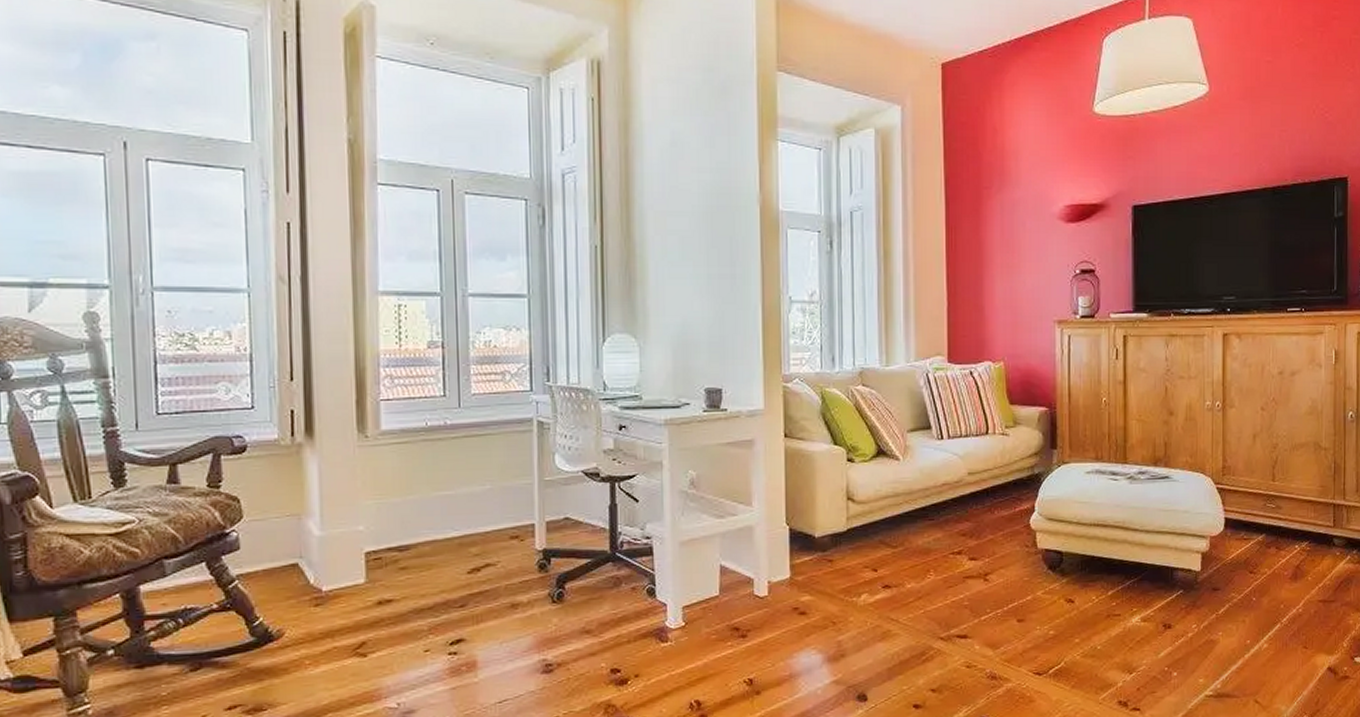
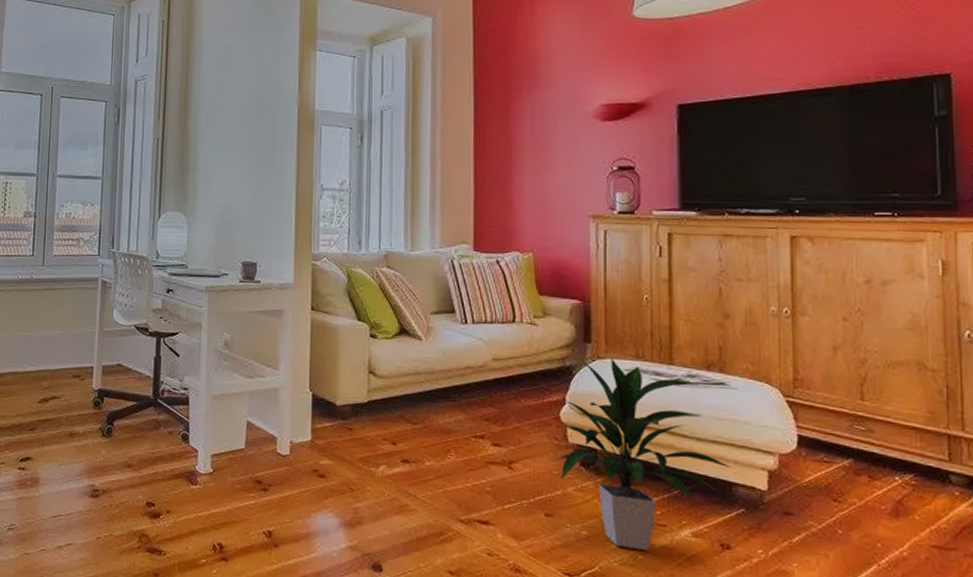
indoor plant: none [1027,462,1173,641] -> present [556,358,732,550]

